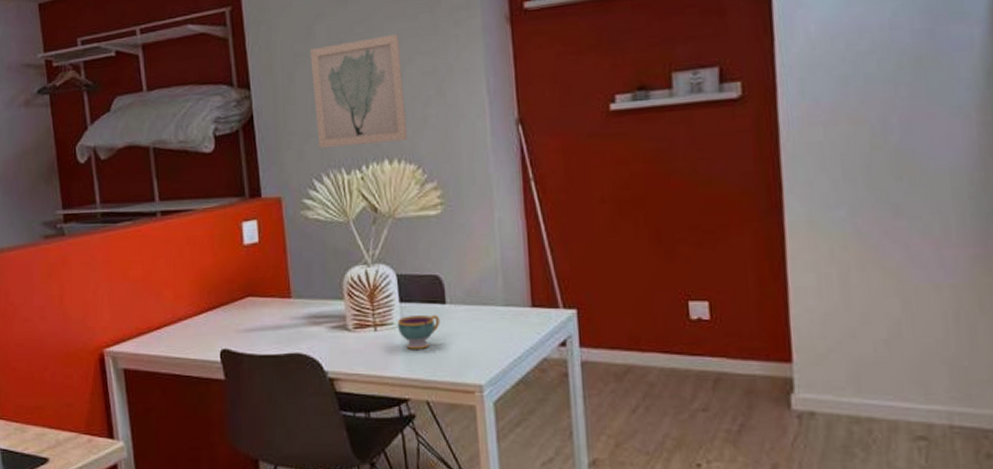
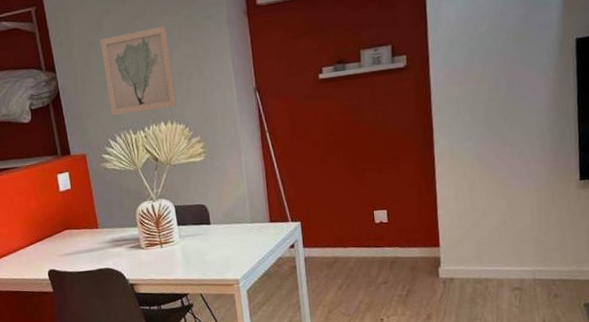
teacup: present [398,314,440,349] -> none [177,232,207,259]

